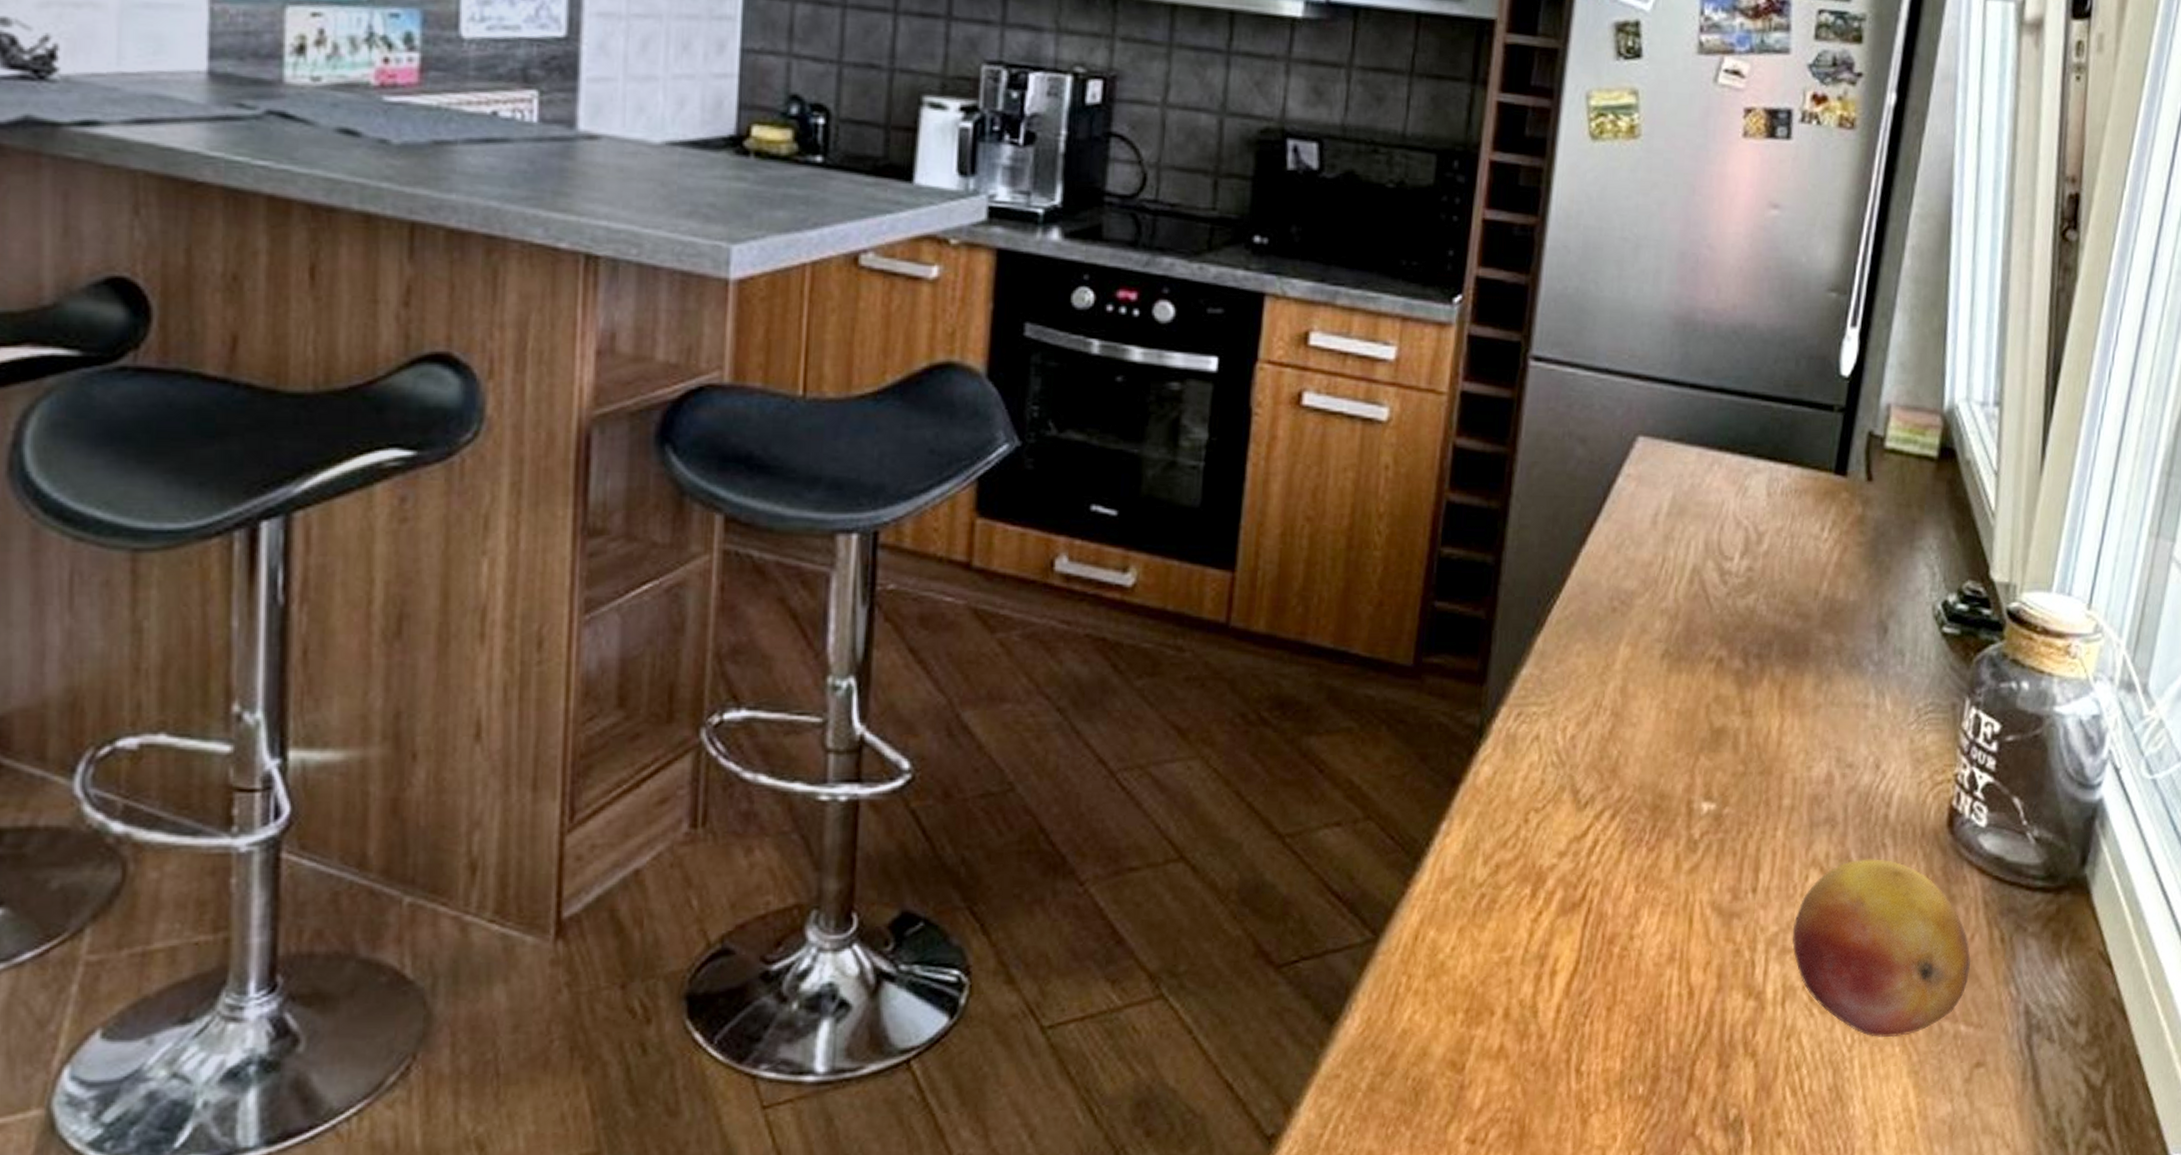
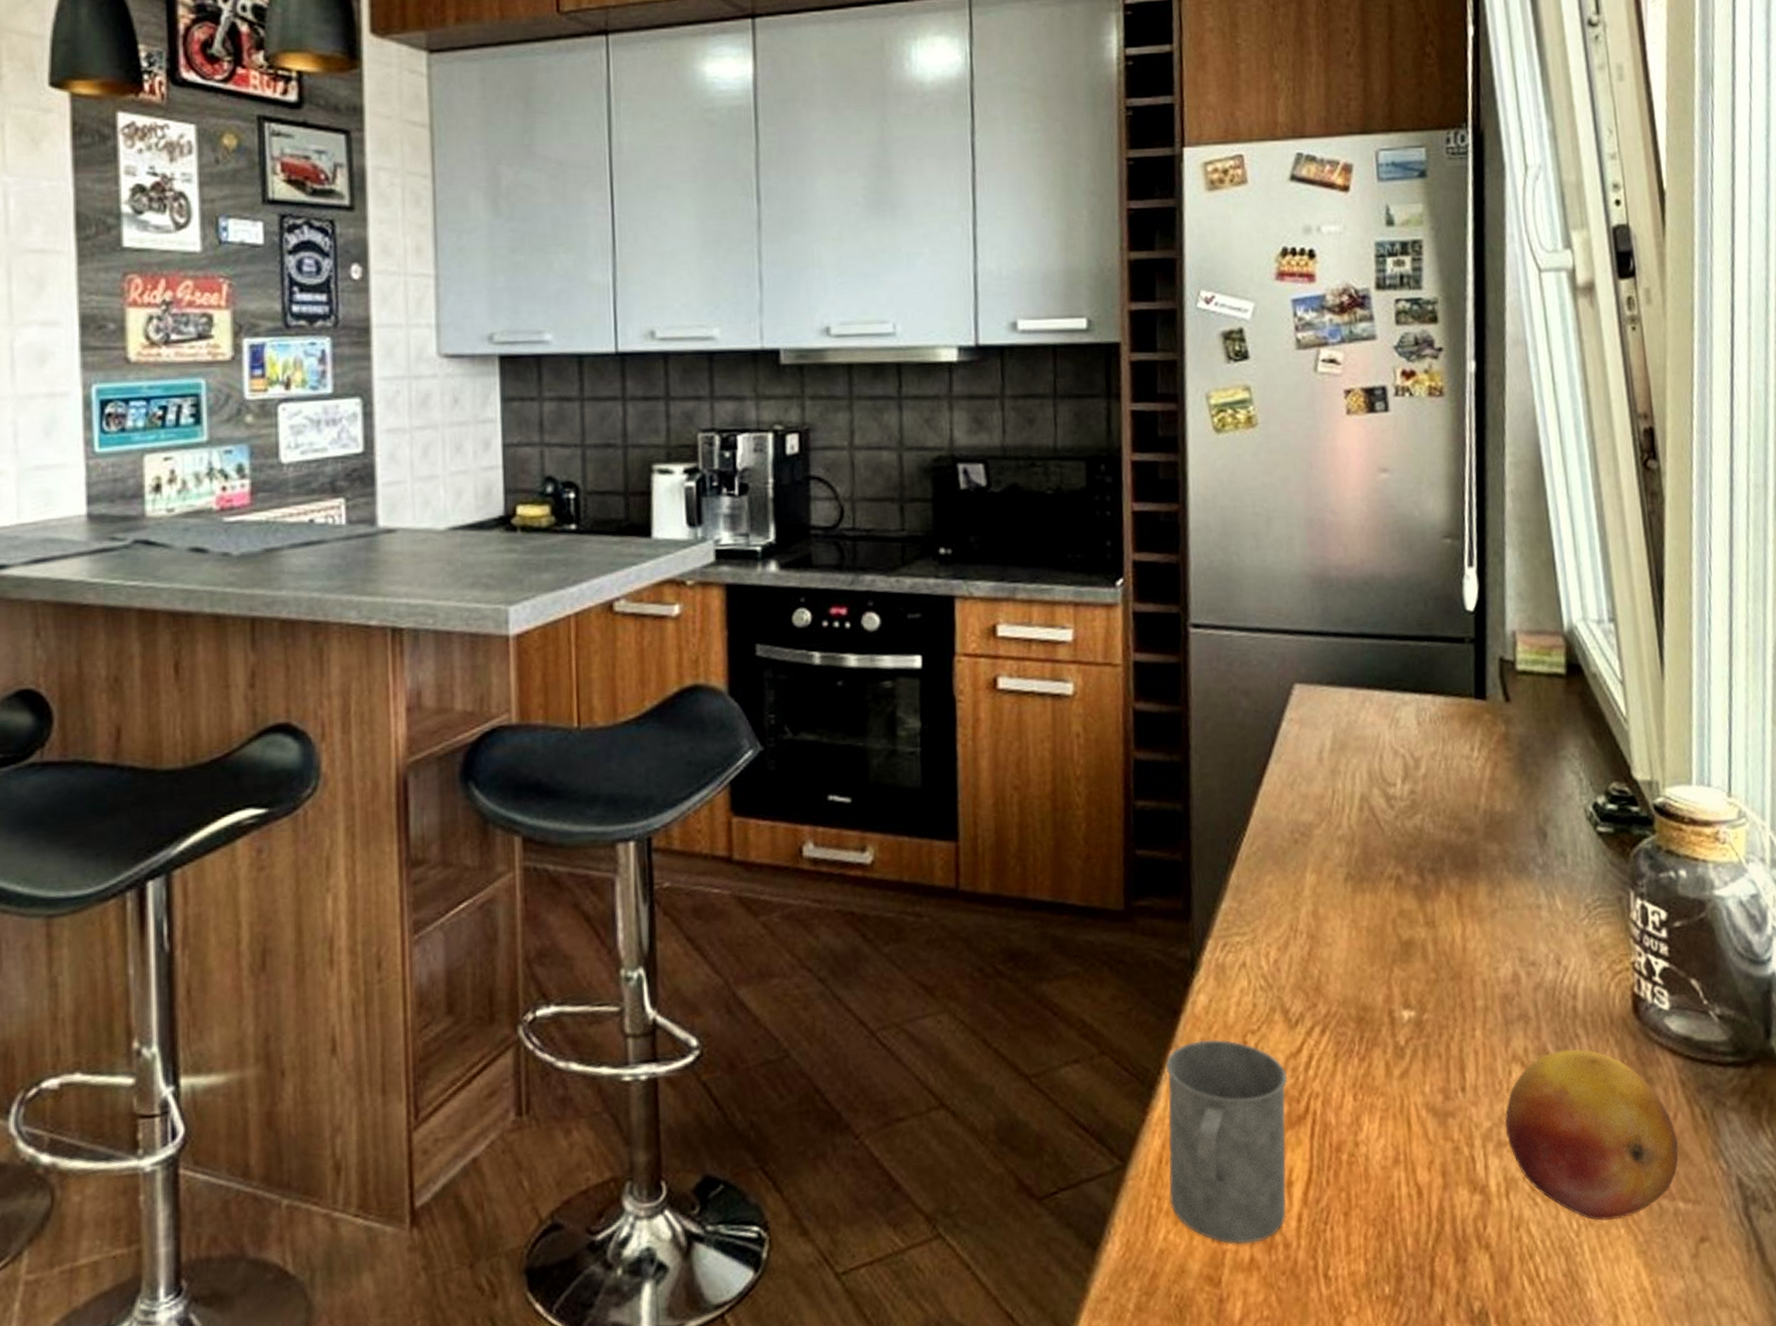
mug: none [1421,814,1568,1031] -> present [1165,1039,1288,1244]

